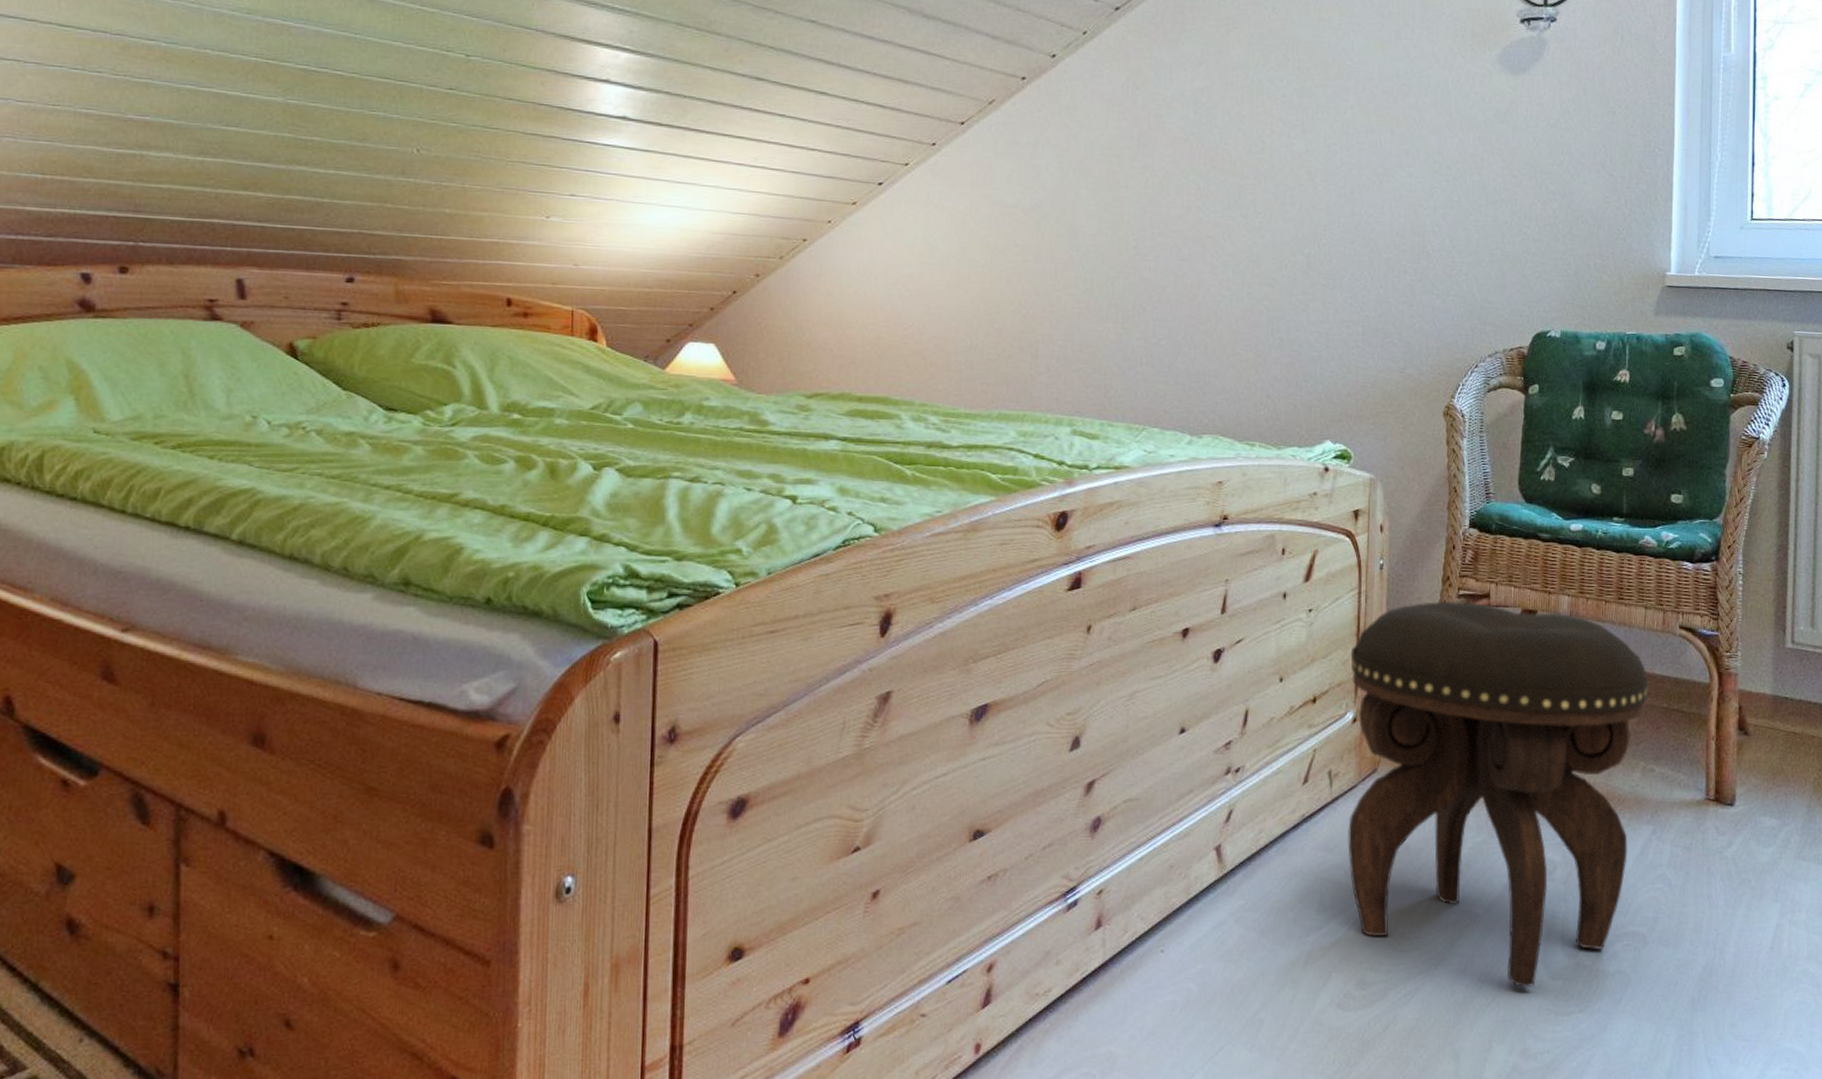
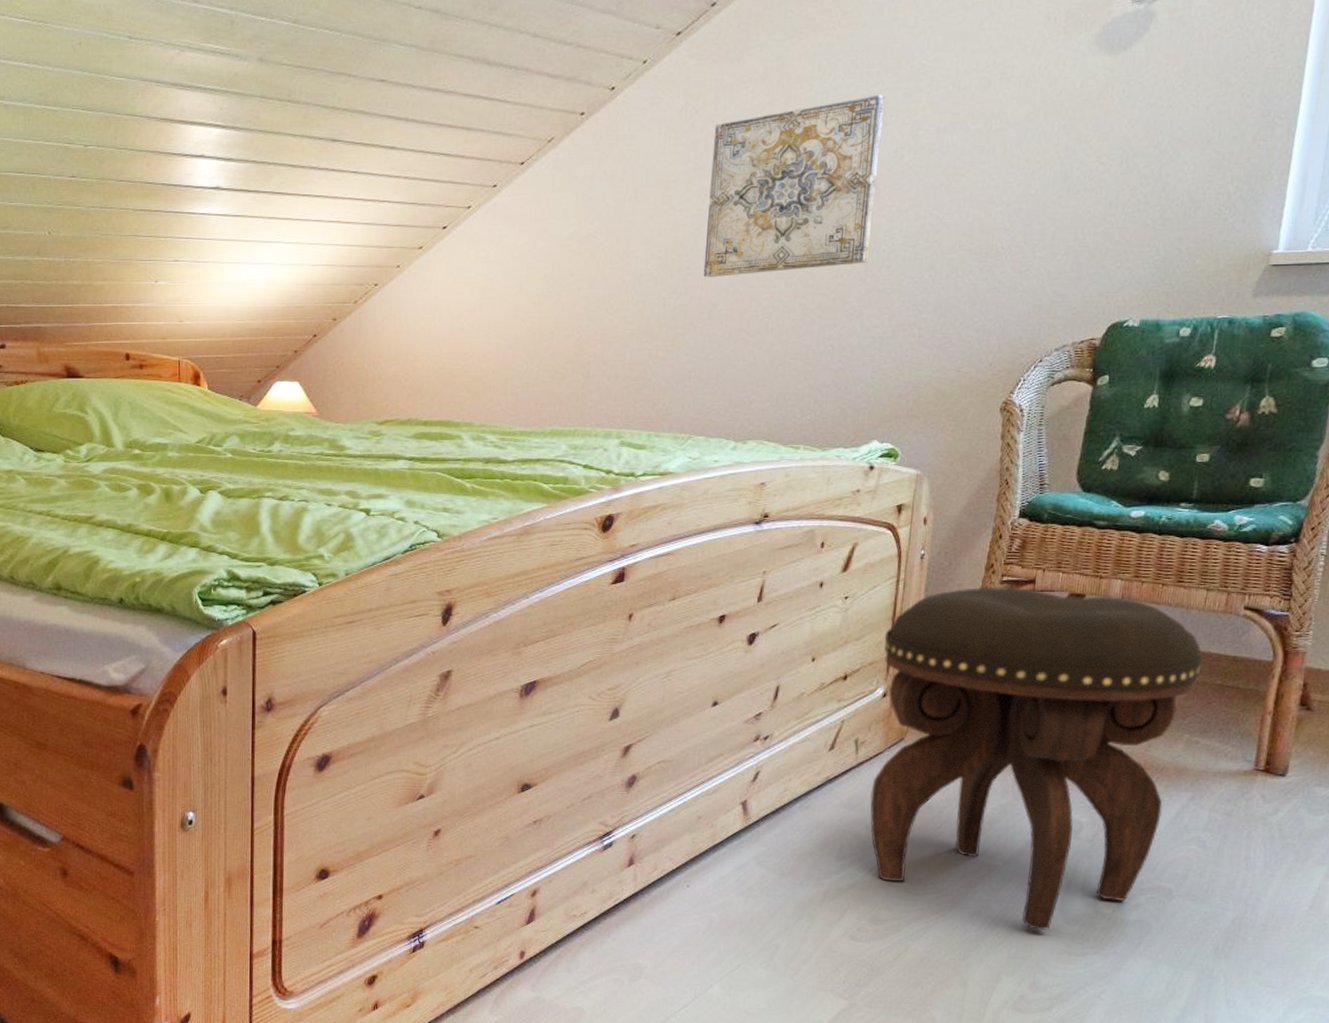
wall art: none [1151,89,1317,260] -> present [703,94,886,278]

